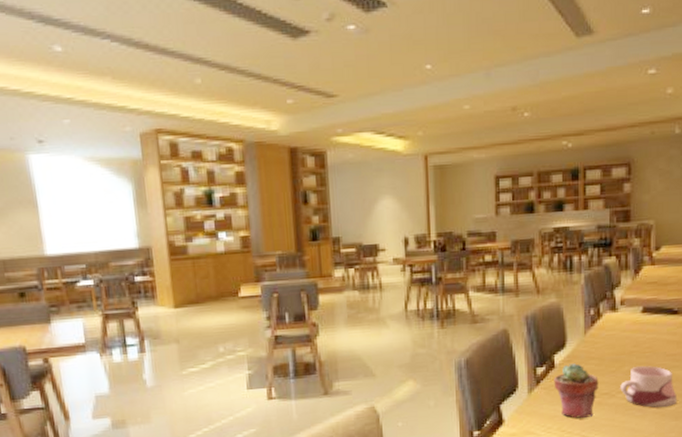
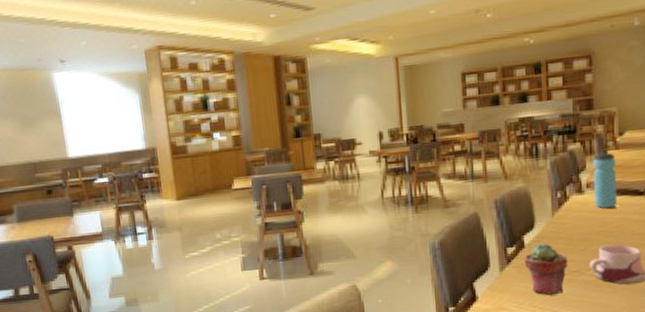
water bottle: none [628,264,652,328] -> present [594,149,618,209]

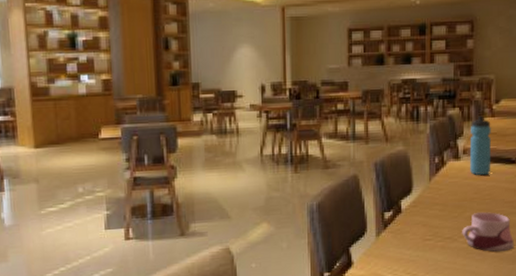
potted succulent: present [524,243,568,295] -> none [400,208,442,261]

